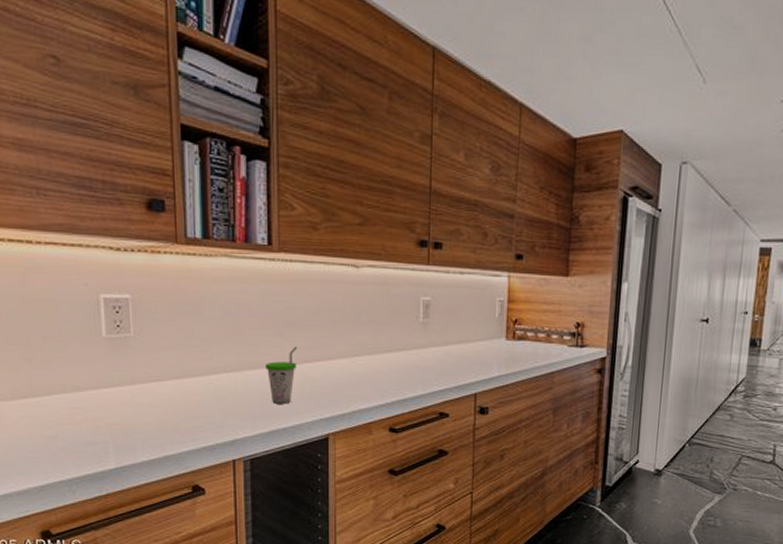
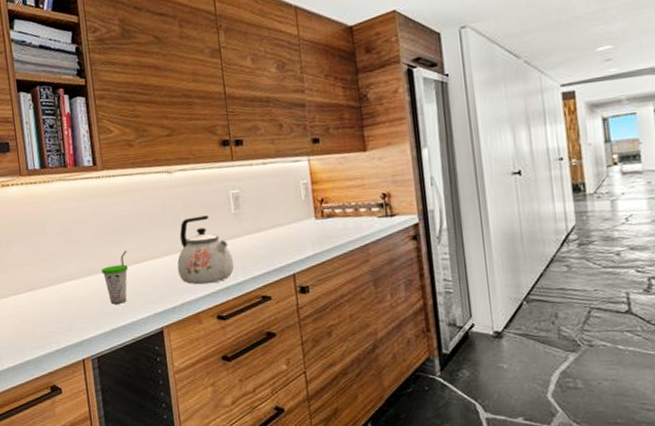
kettle: none [352,320,415,394] -> present [177,215,235,285]

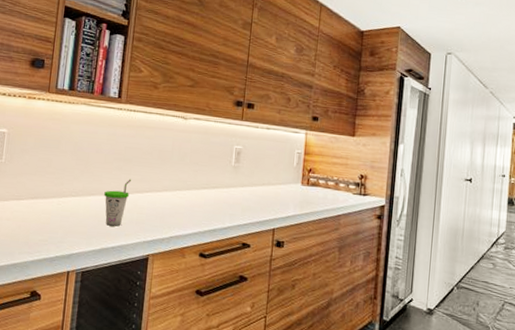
kettle: present [177,215,235,285] -> none [173,161,225,224]

